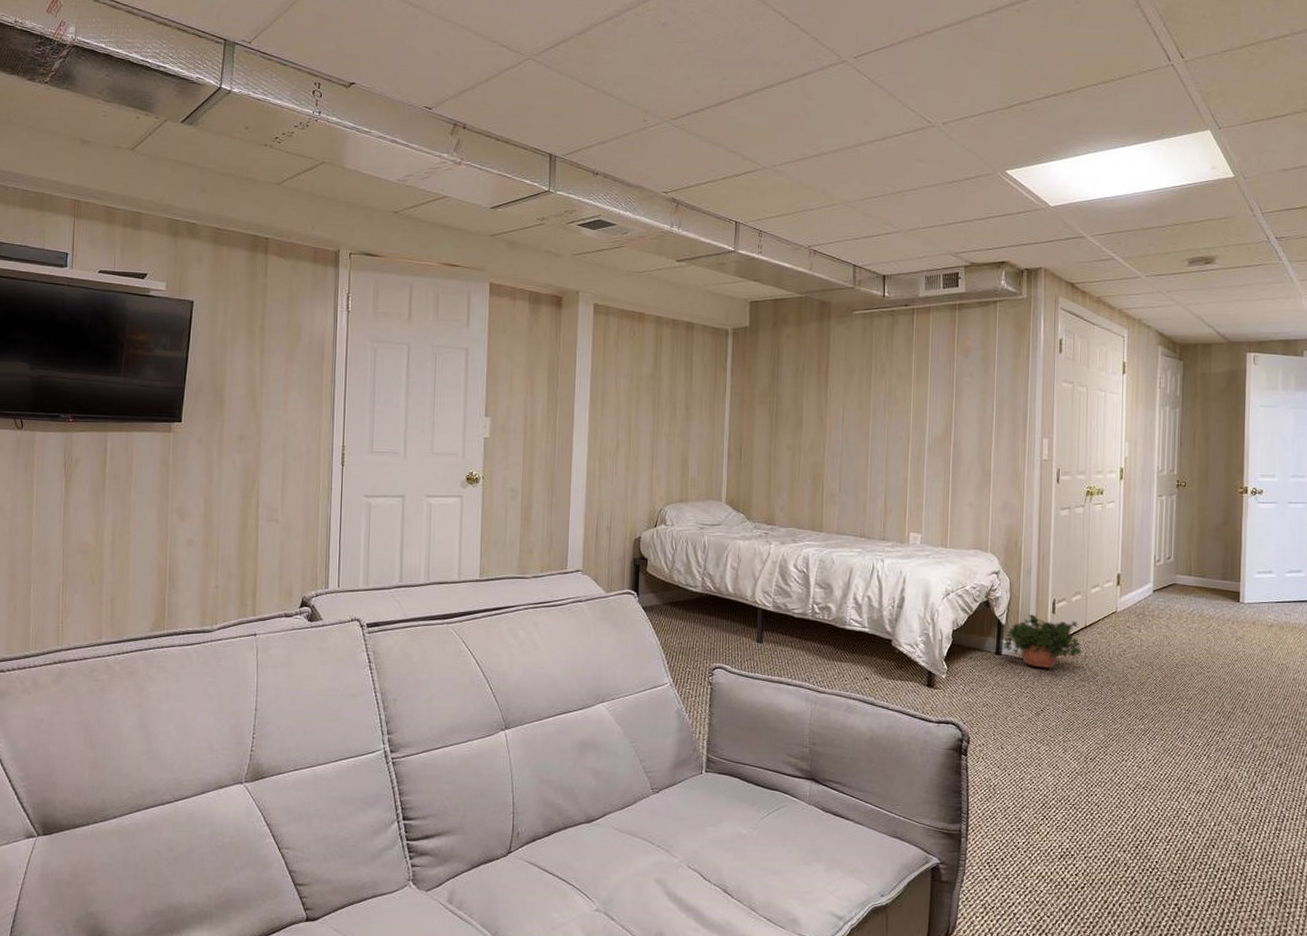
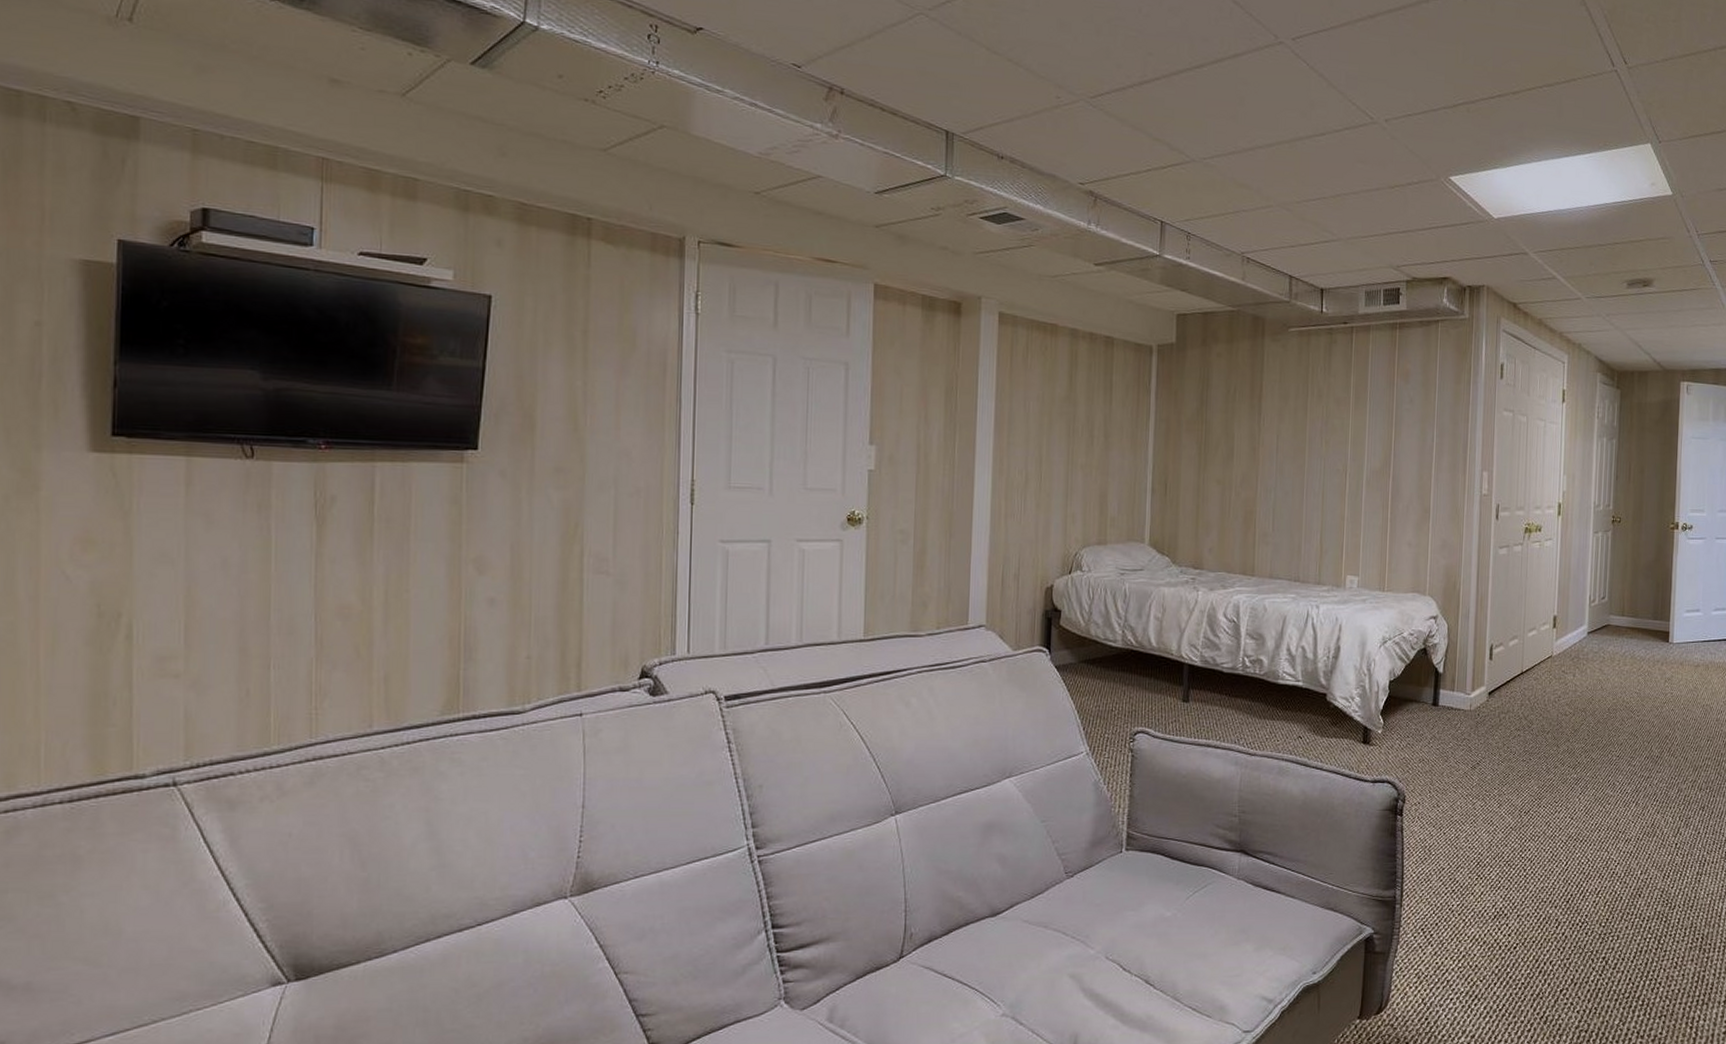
potted plant: present [999,614,1084,673] -> none [1437,661,1520,723]

